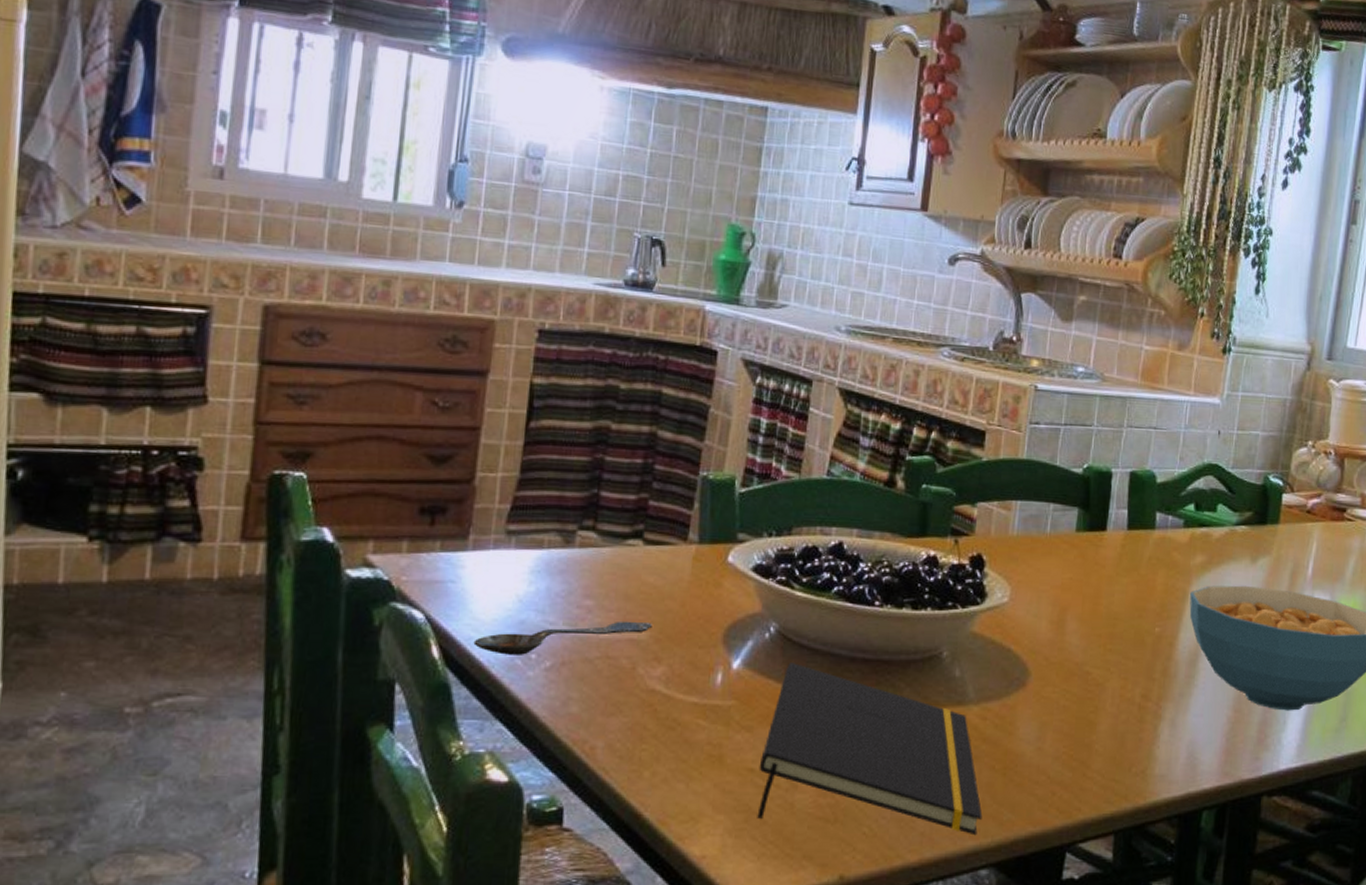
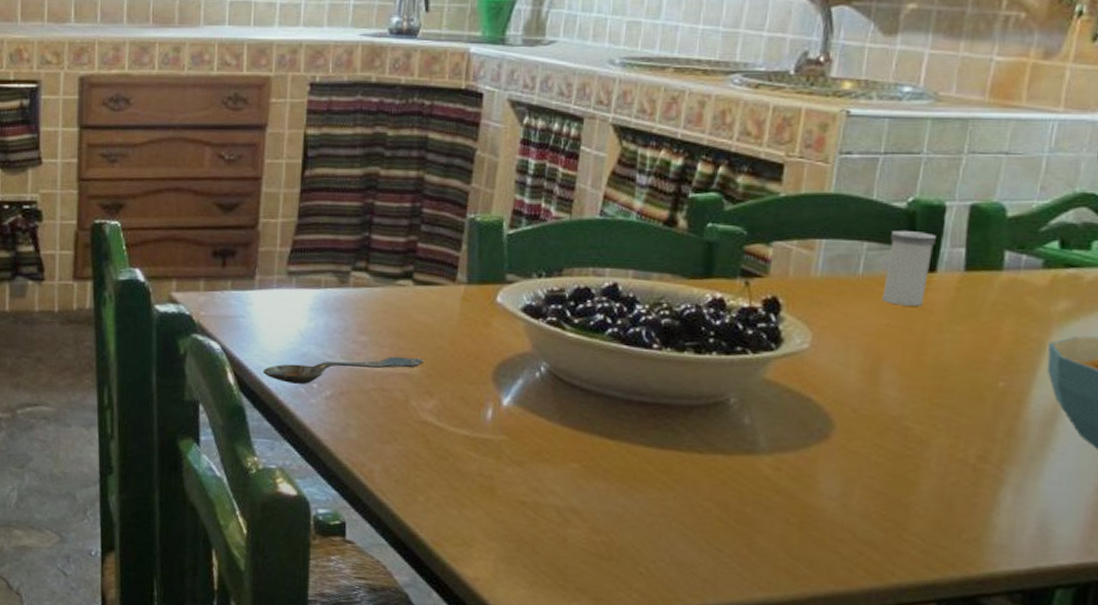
notepad: present [757,663,983,836] -> none [529,402,775,588]
salt shaker: none [1065,493,1105,561] -> present [882,230,936,306]

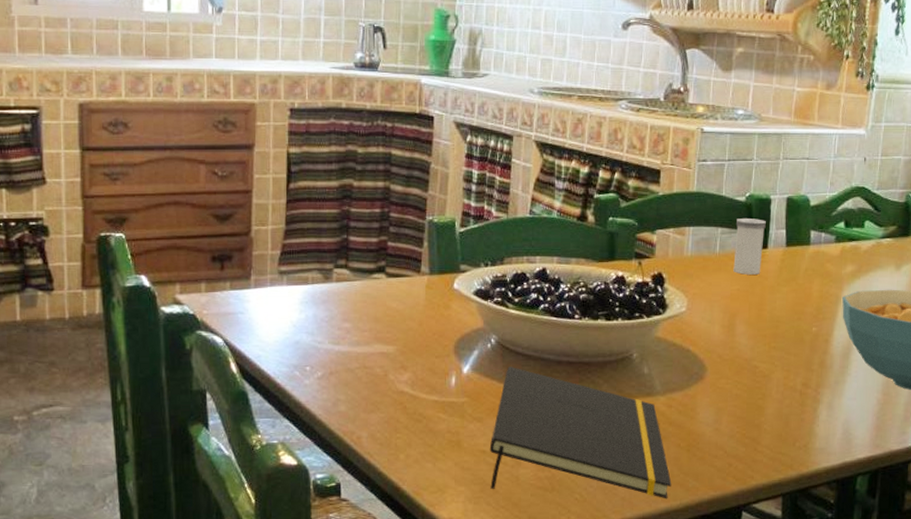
spoon: present [263,356,423,384] -> none [262,338,398,368]
notepad: none [529,402,775,588] -> present [489,367,672,499]

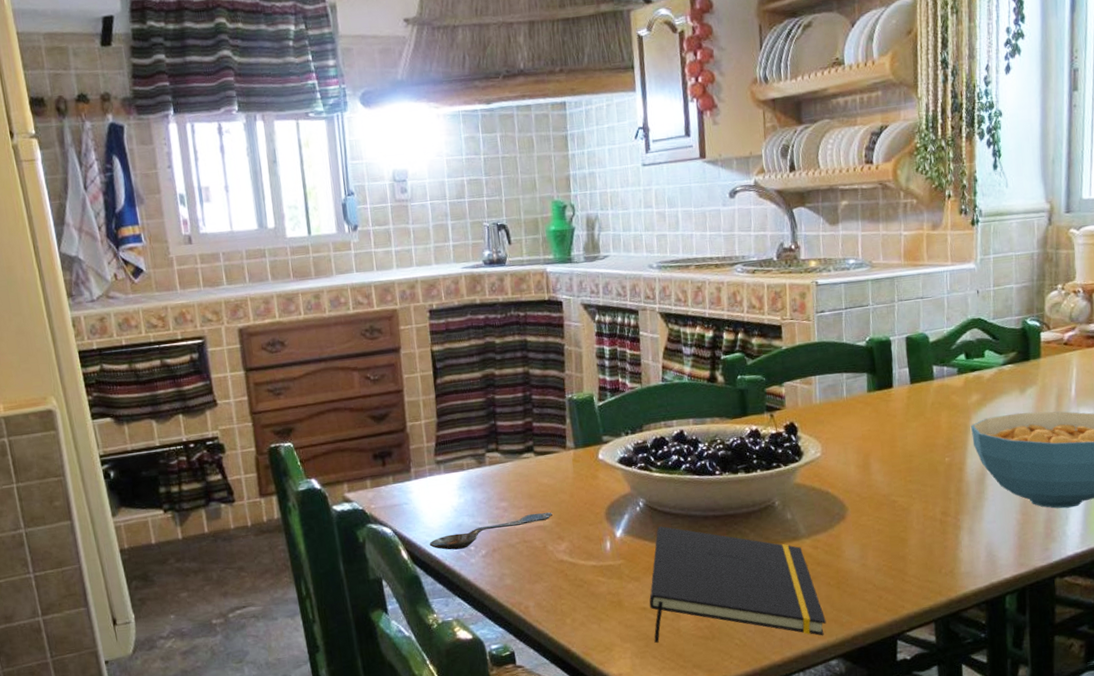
spoon: none [262,338,398,368] -> present [429,512,552,550]
salt shaker: present [733,217,766,275] -> none [860,360,889,415]

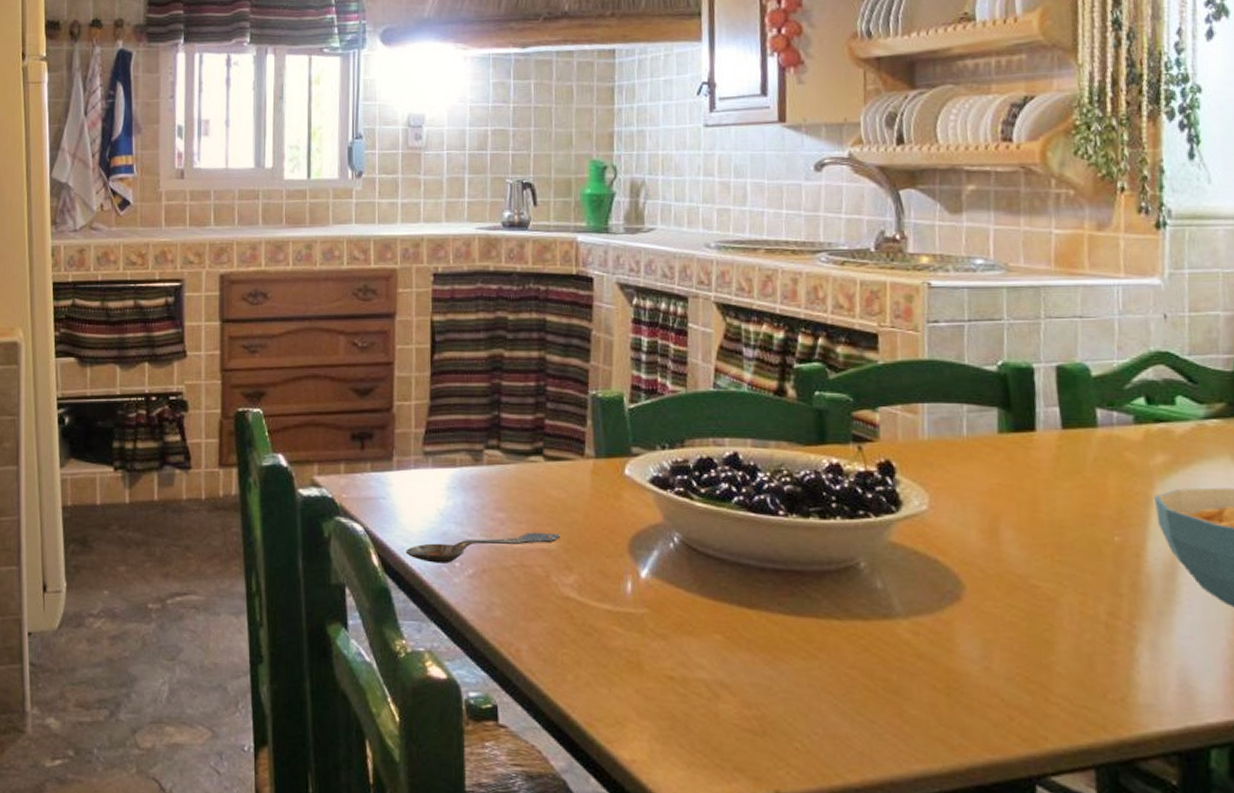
notepad: present [649,526,827,643] -> none [678,572,929,759]

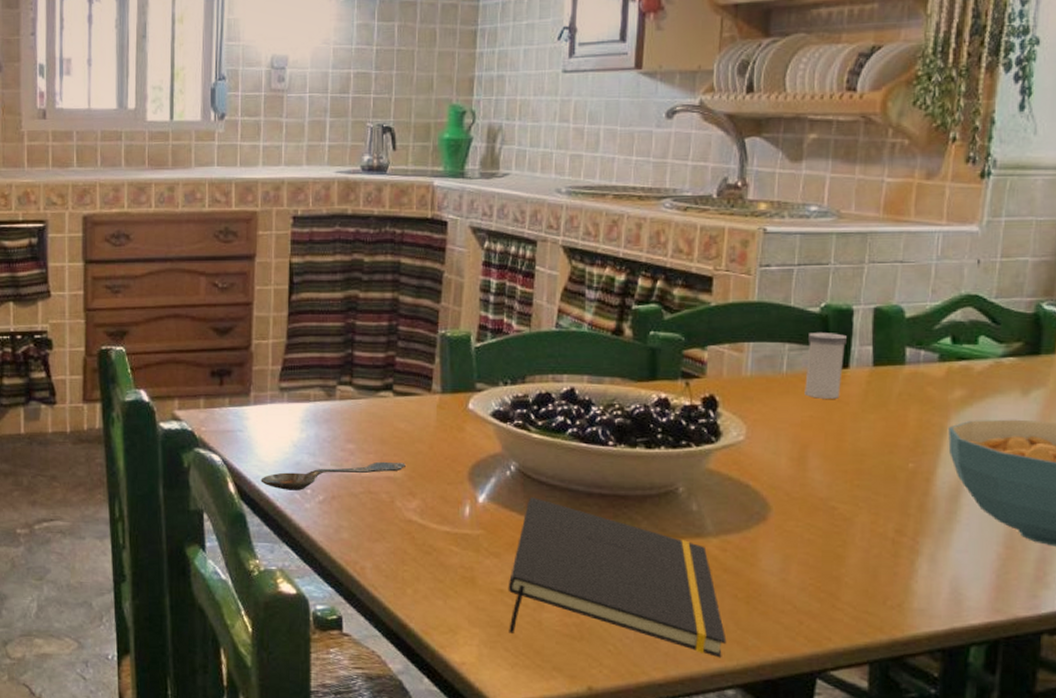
notepad: none [678,572,929,759] -> present [508,497,727,658]
salt shaker: none [988,391,1030,465] -> present [804,331,847,399]

